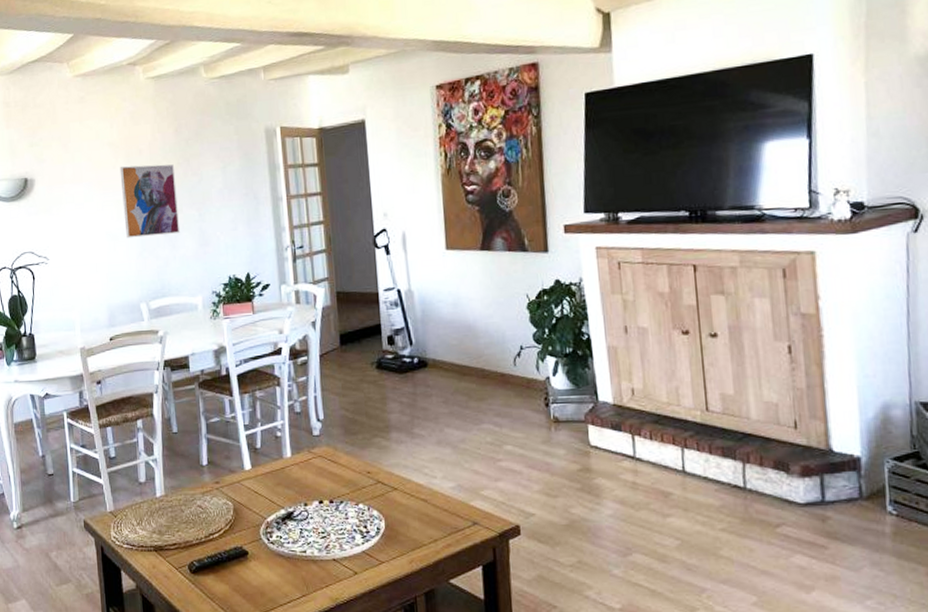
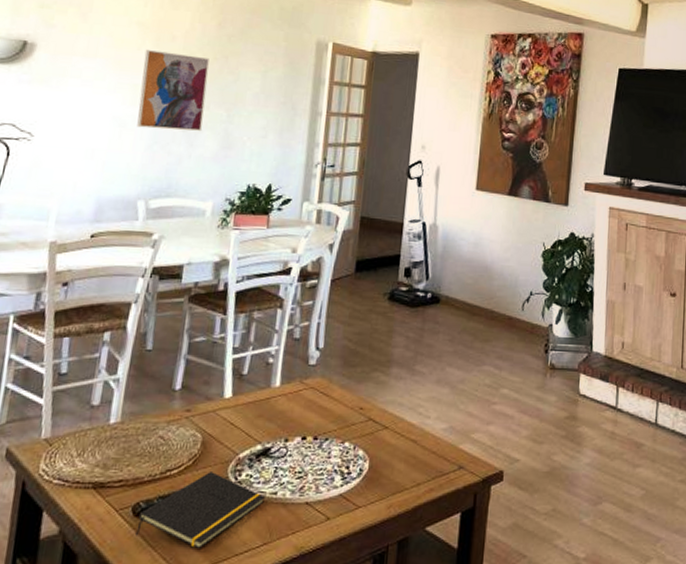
notepad: none [194,534,296,601] -> present [136,472,265,549]

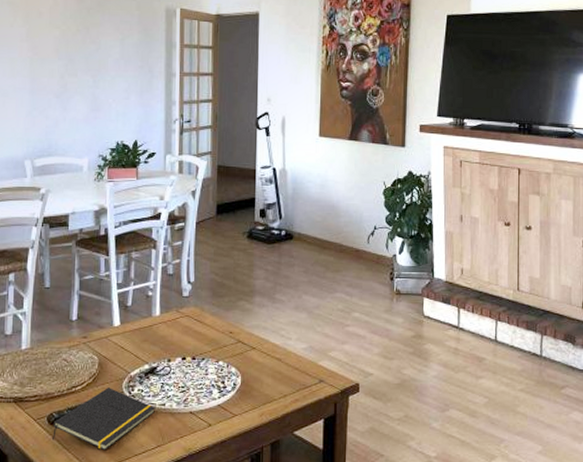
wall art: present [137,50,209,131] -> none [16,26,74,97]

